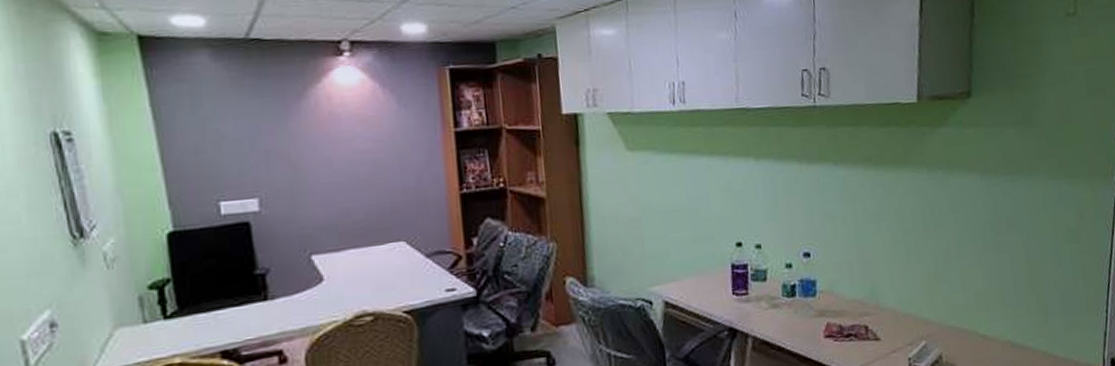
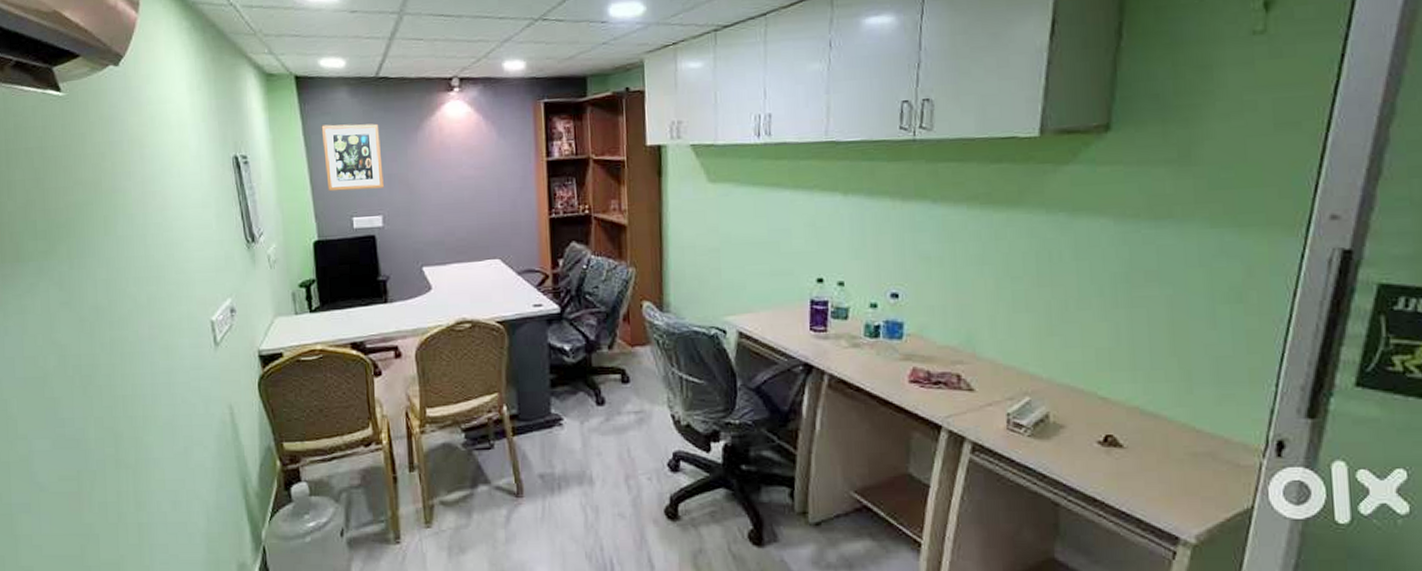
wall art: none [174,92,259,173] -> present [321,123,384,192]

